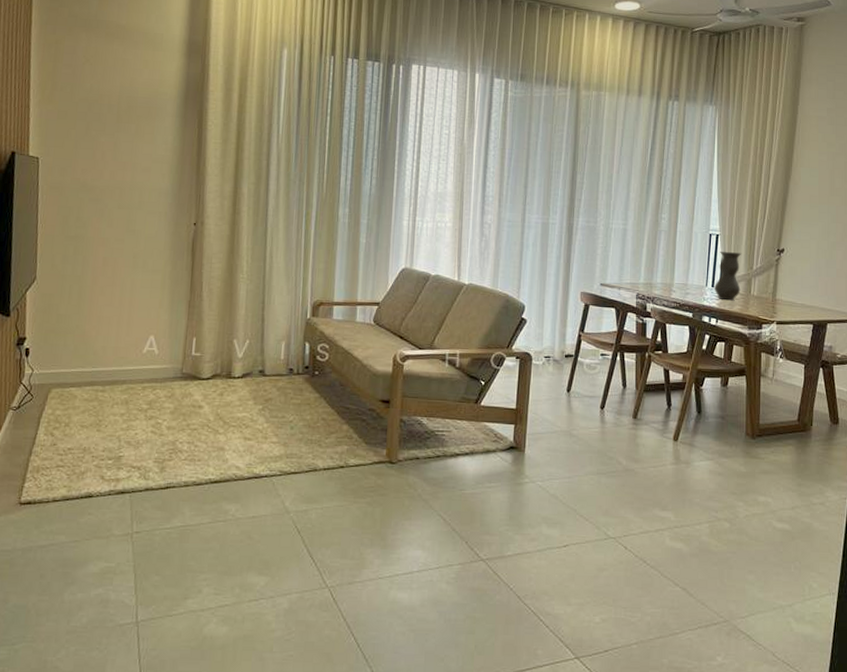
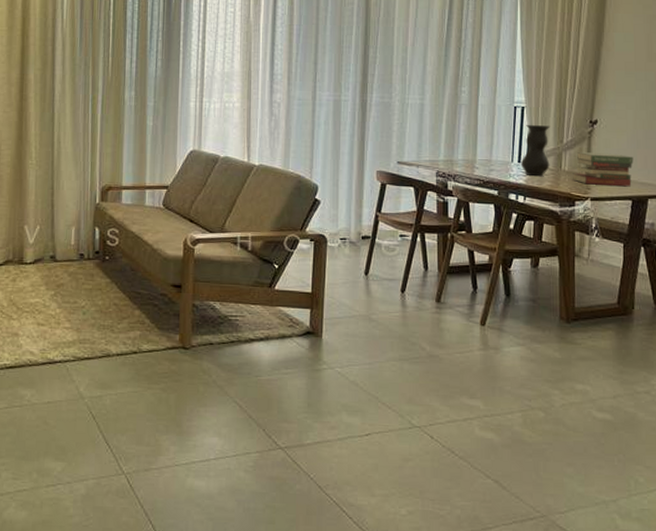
books: none [761,278,815,312] -> present [573,152,634,187]

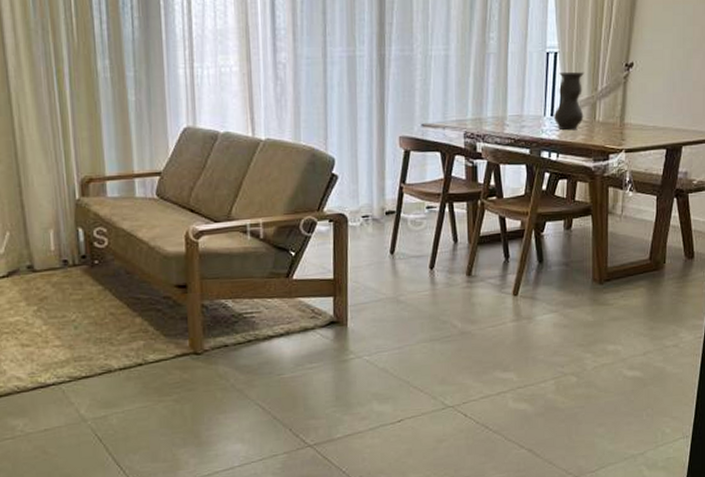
books: present [573,152,634,187] -> none [607,99,669,135]

